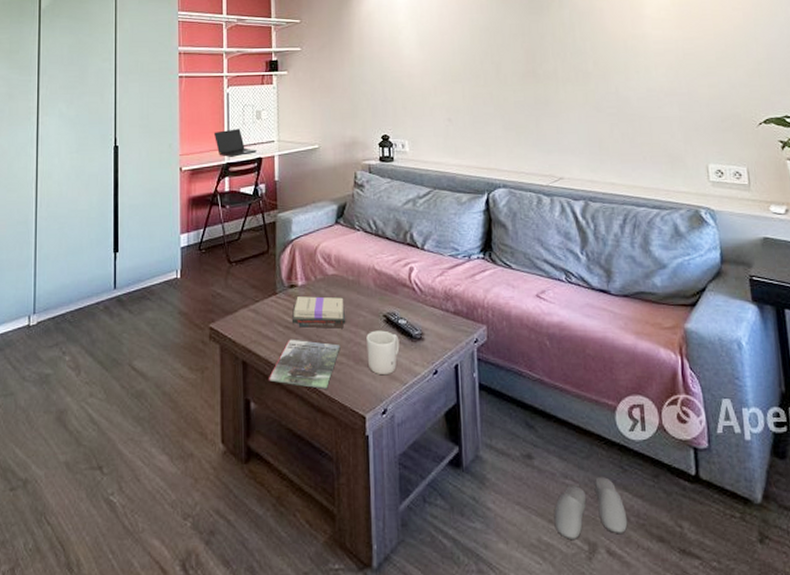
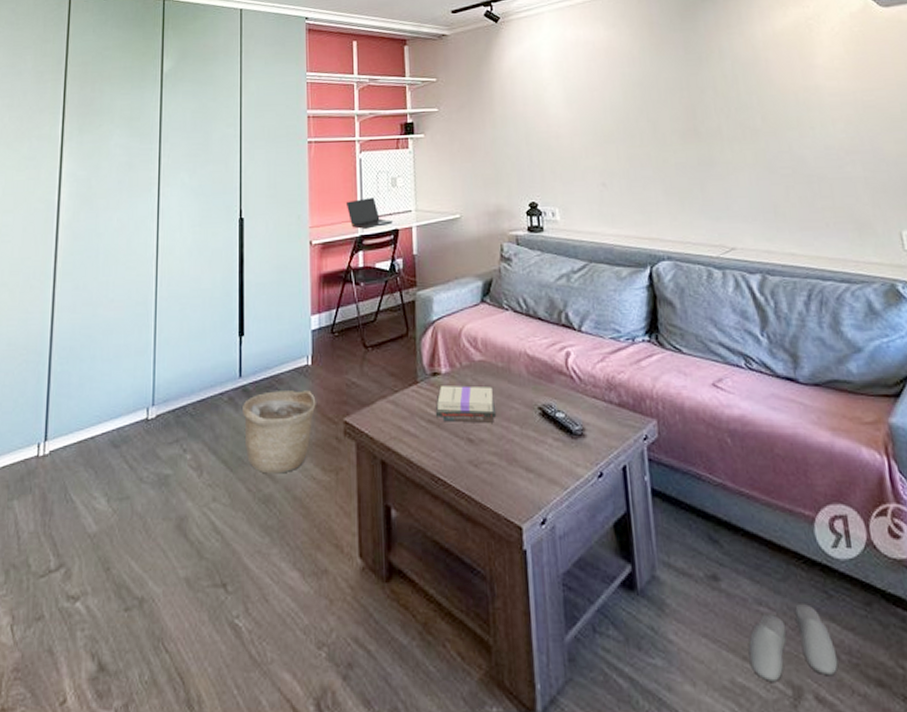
basket: none [117,300,184,373] -> present [243,390,316,474]
magazine: present [268,339,340,389] -> none [410,435,491,494]
mug: present [366,330,400,376] -> none [520,425,559,478]

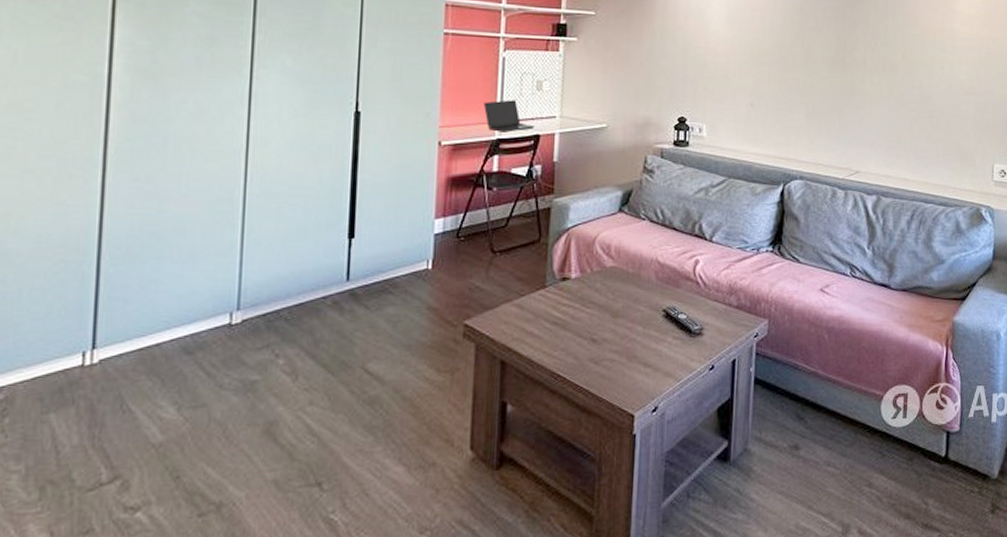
basket: present [243,390,316,474] -> none [349,294,435,376]
books: present [436,386,497,423] -> none [562,290,622,324]
slippers: present [748,602,839,682] -> none [813,462,881,523]

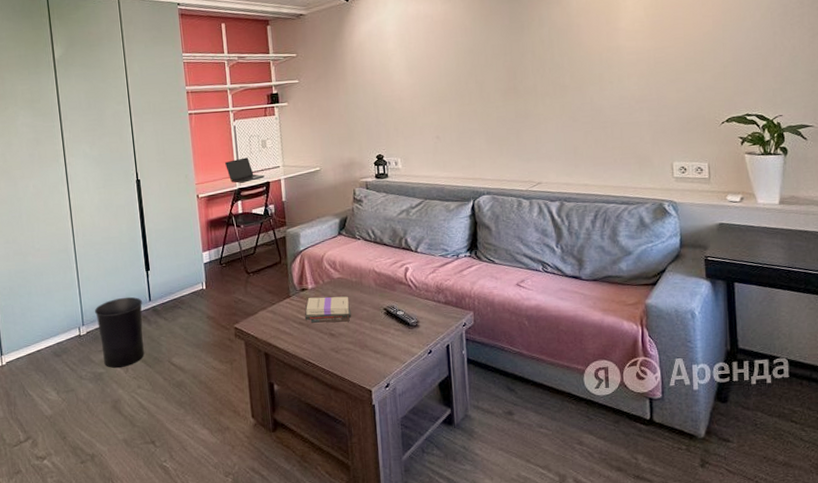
waste bin: none [259,273,336,374] -> present [94,296,144,368]
books: none [562,290,622,324] -> present [305,296,352,323]

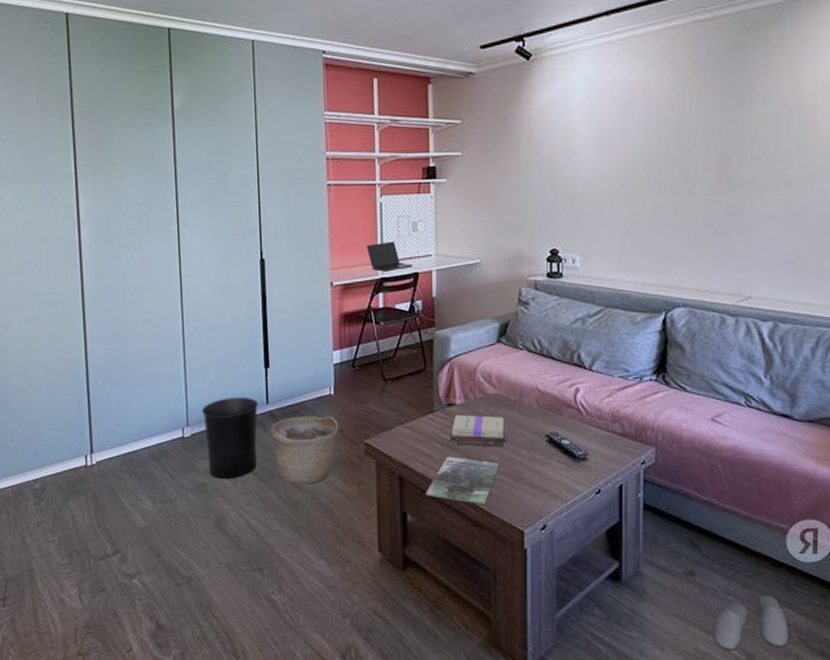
basket: none [154,307,212,367] -> present [271,416,339,485]
magazine: none [287,332,348,371] -> present [425,456,500,504]
slippers: none [531,424,592,474] -> present [713,594,789,650]

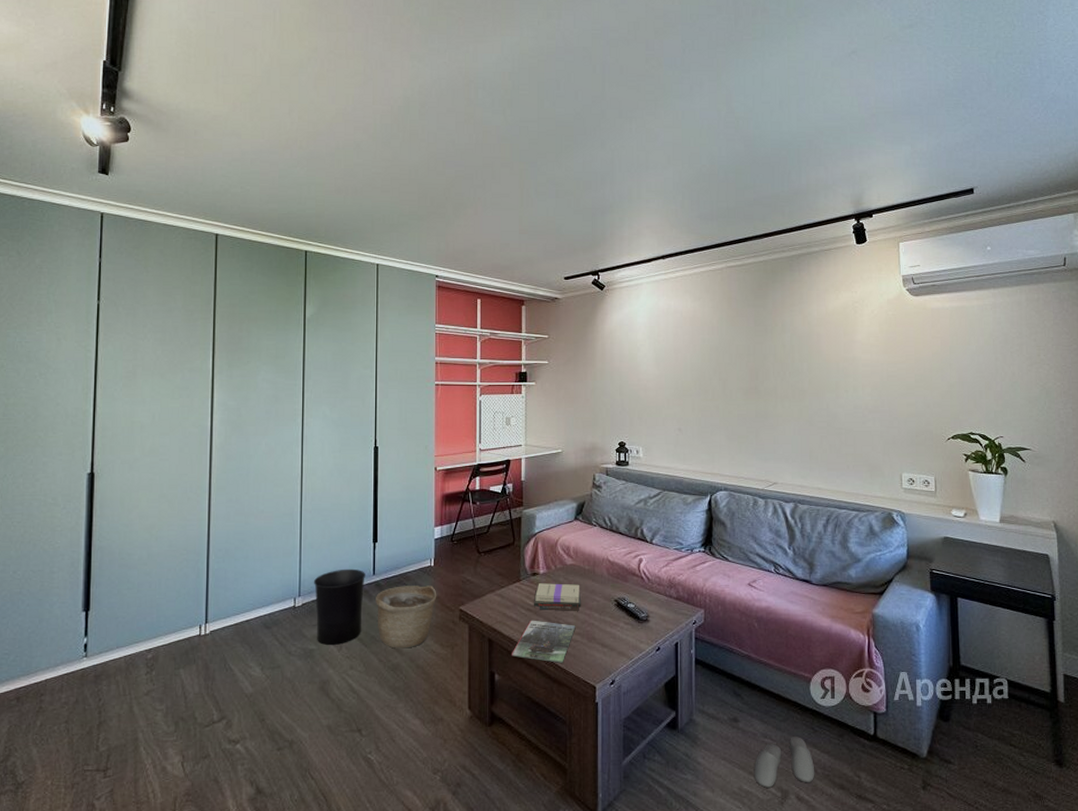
laptop: present [367,241,413,272] -> none [467,433,505,459]

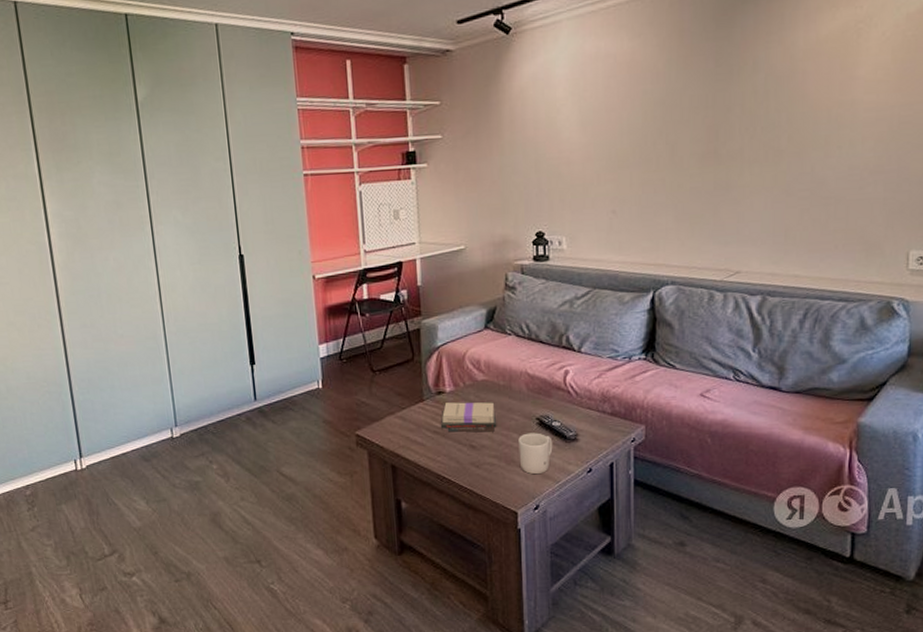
waste bin: present [313,568,365,645] -> none [189,394,249,476]
basket: present [376,585,437,649] -> none [260,410,329,478]
magazine: present [511,620,576,663] -> none [418,443,492,489]
mug: none [599,613,628,652] -> present [518,432,553,475]
slippers: present [754,735,815,788] -> none [703,559,776,613]

